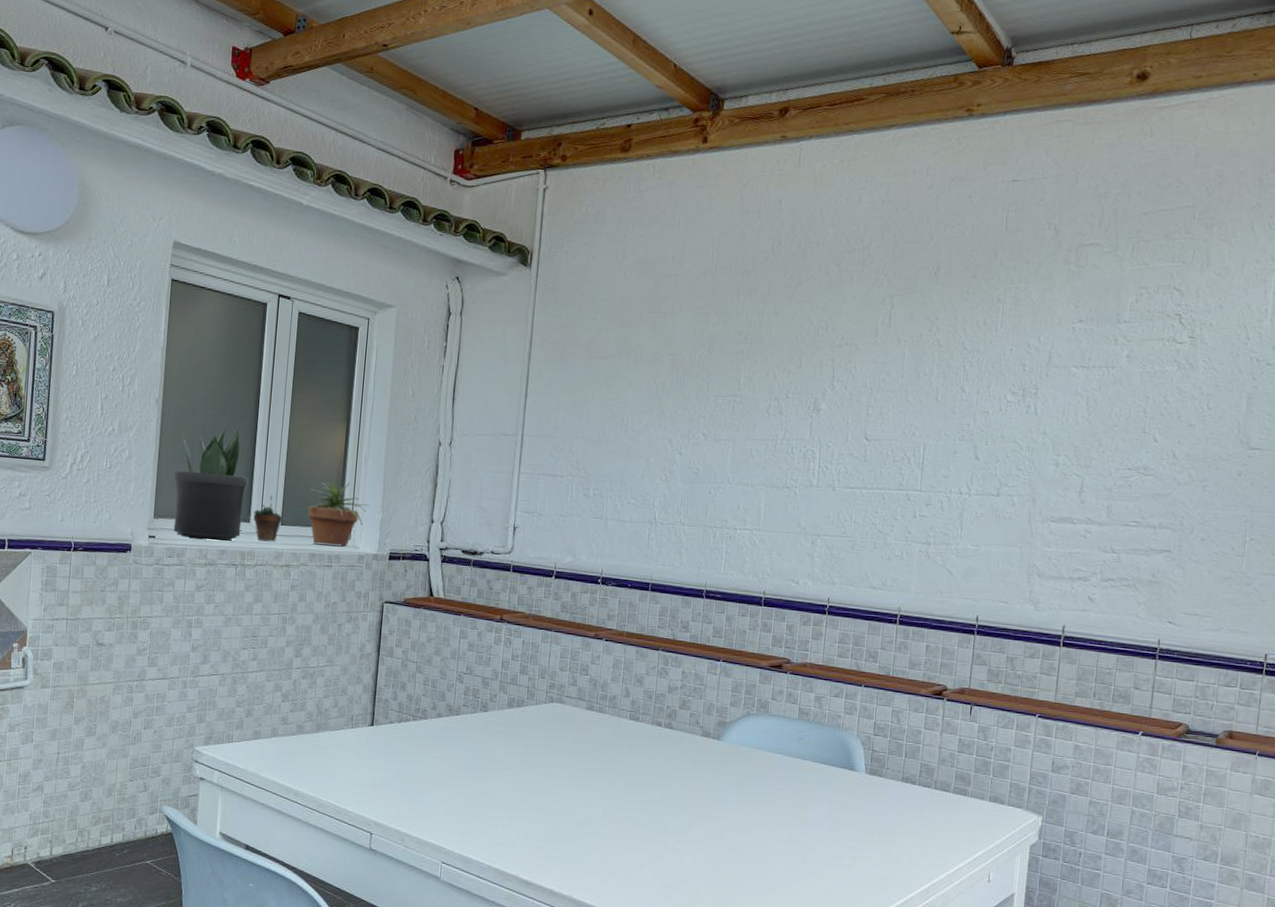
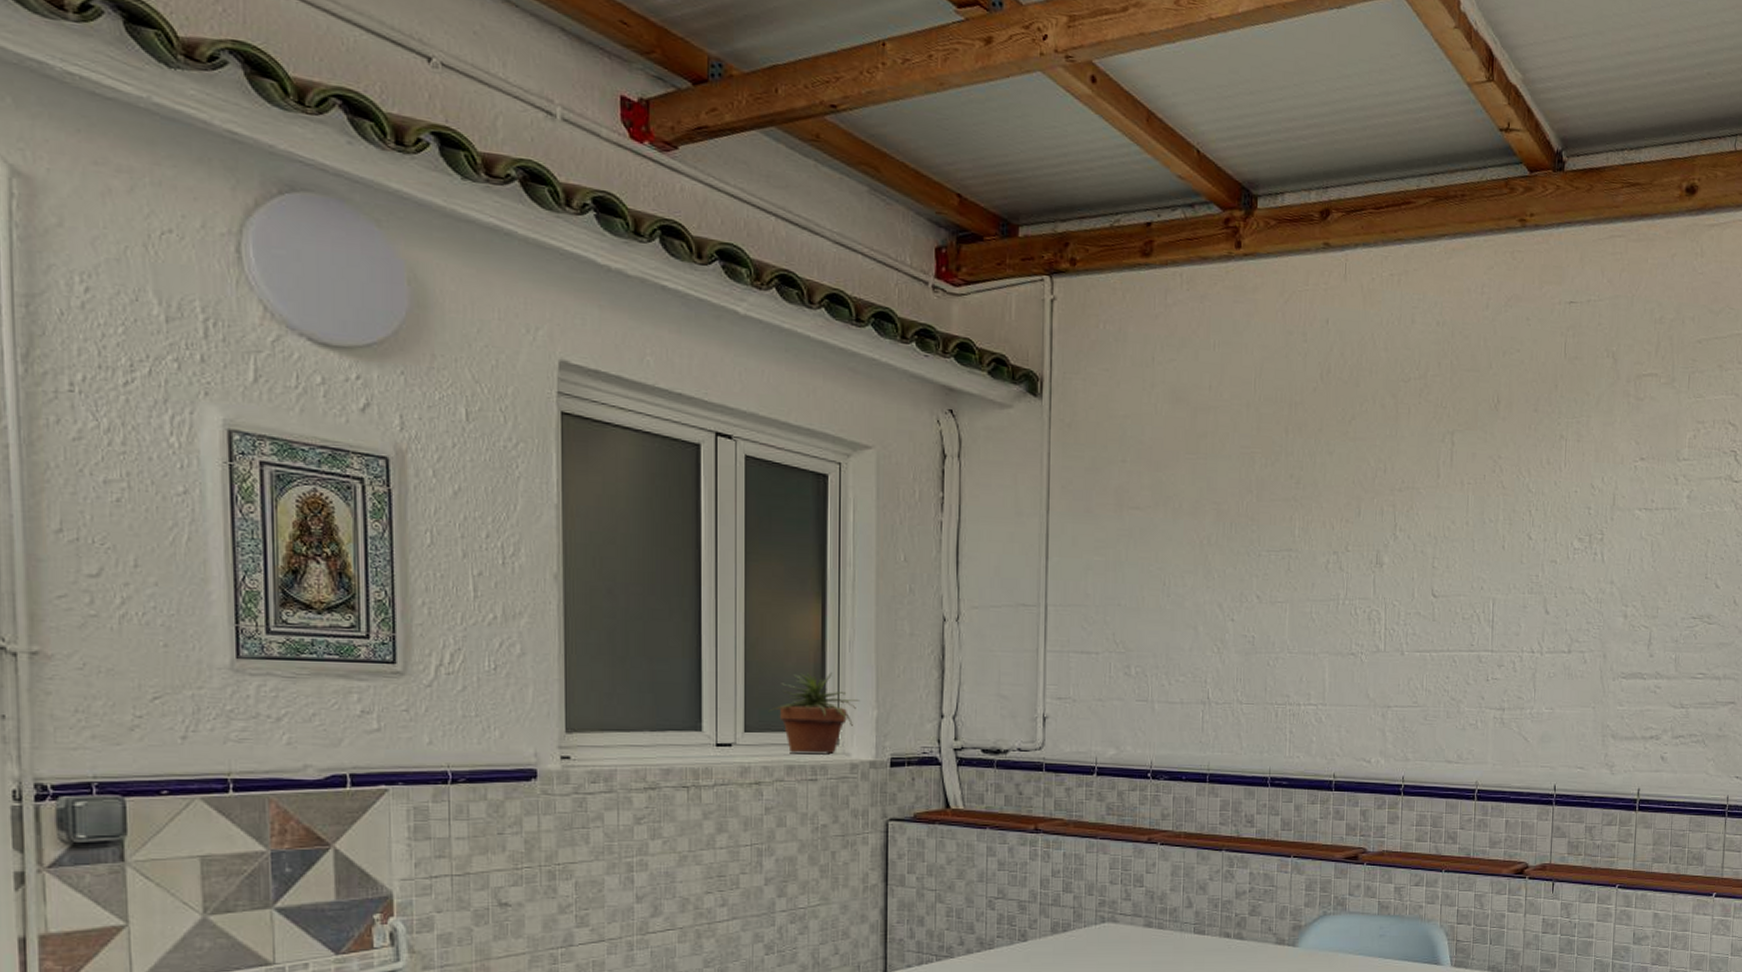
planter: present [173,422,249,541] -> none [588,602,695,756]
succulent plant: present [253,494,283,542] -> none [706,693,746,754]

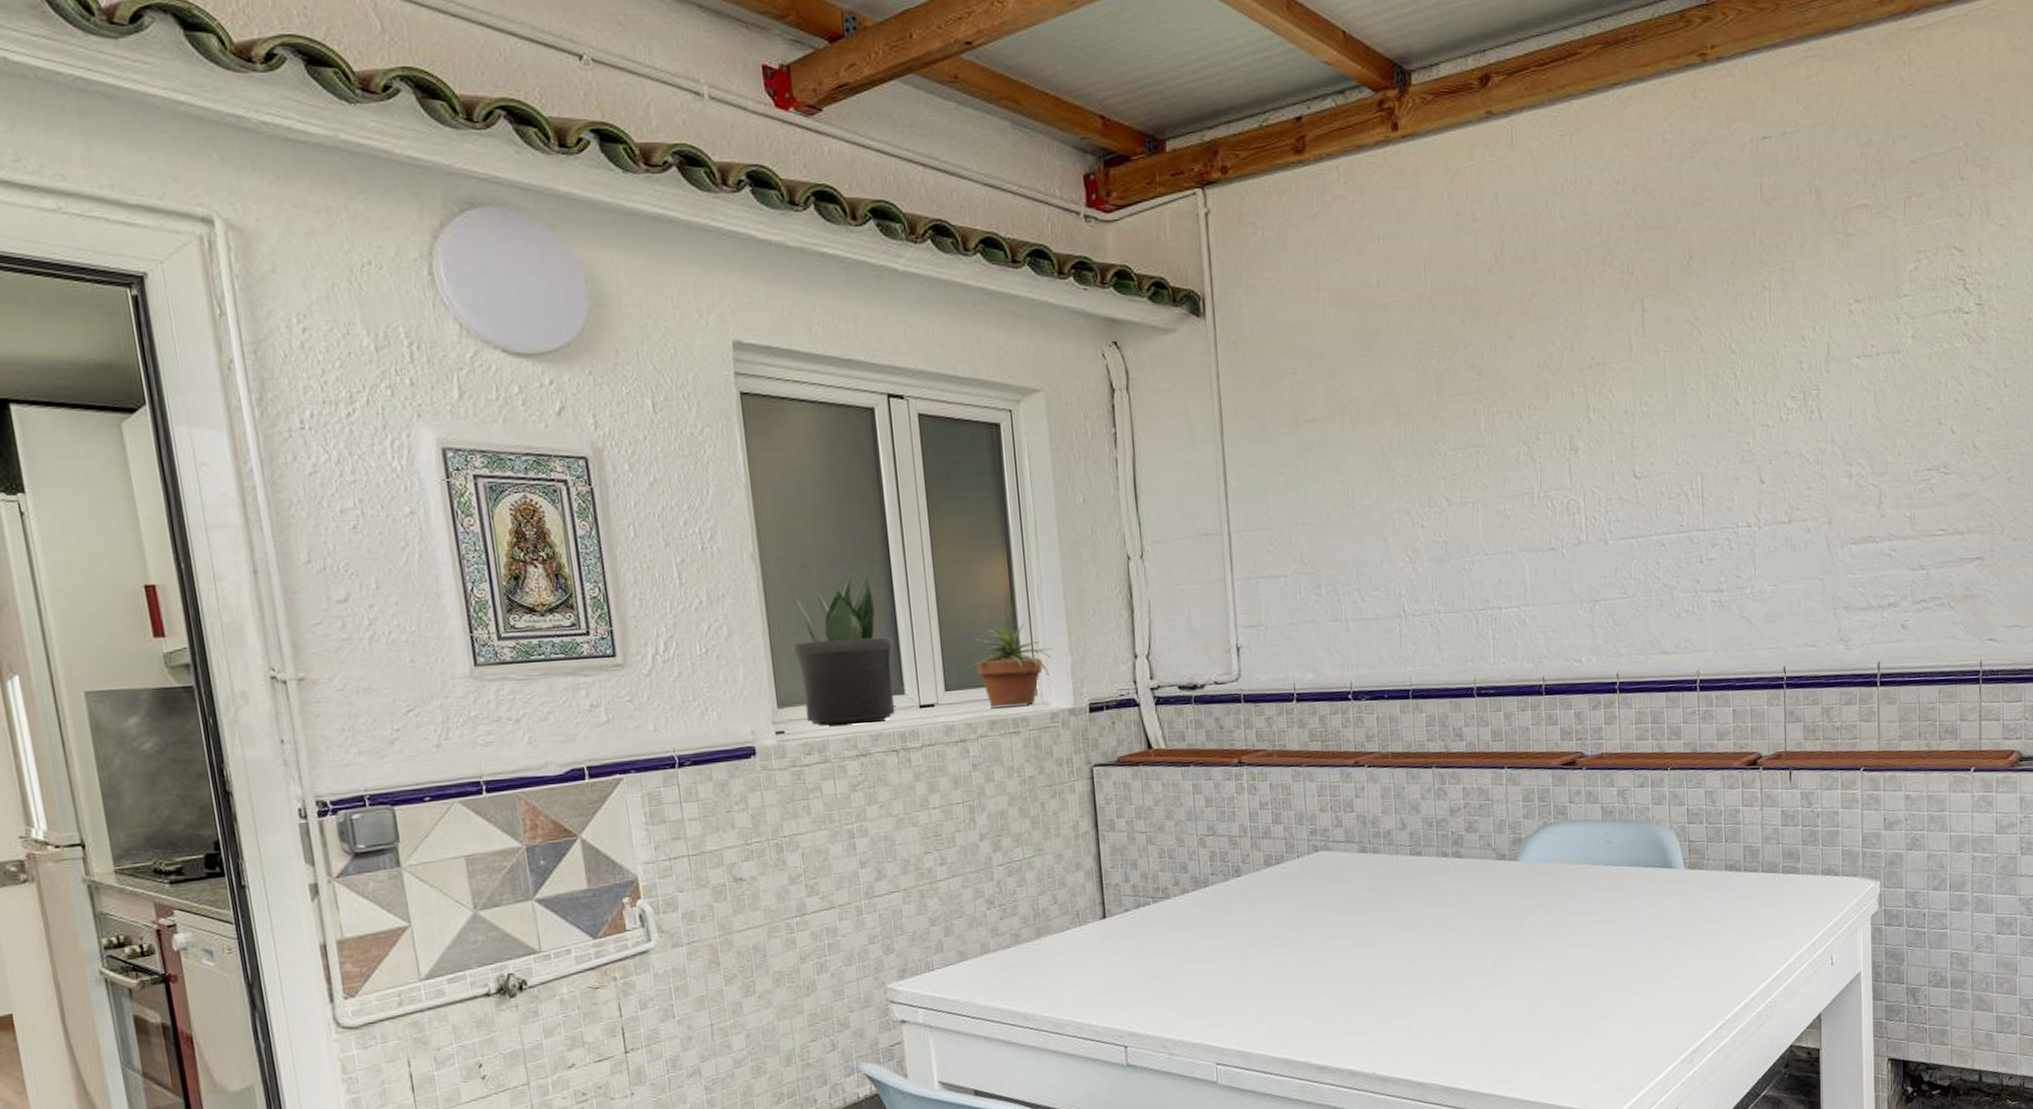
planter: none [588,602,695,756] -> present [792,571,896,726]

